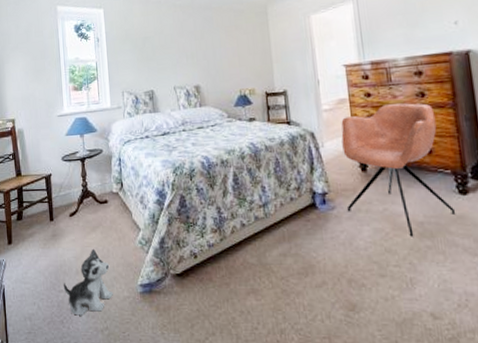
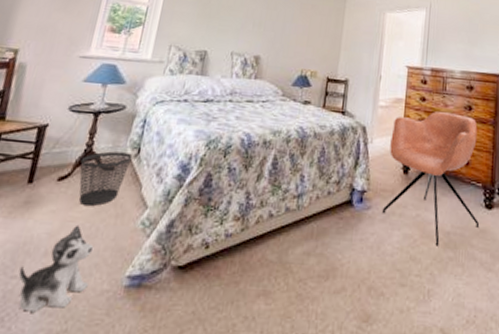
wastebasket: none [81,187,119,233] -> present [79,151,133,206]

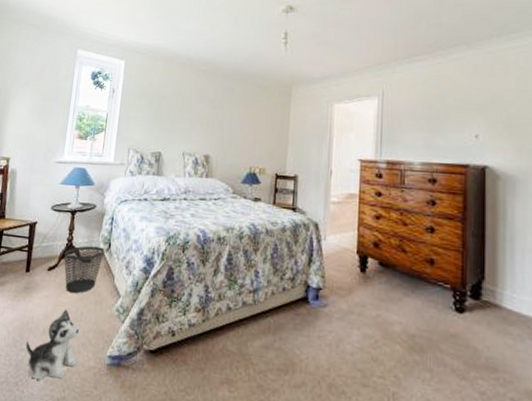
armchair: present [383,111,480,247] -> none [340,206,450,349]

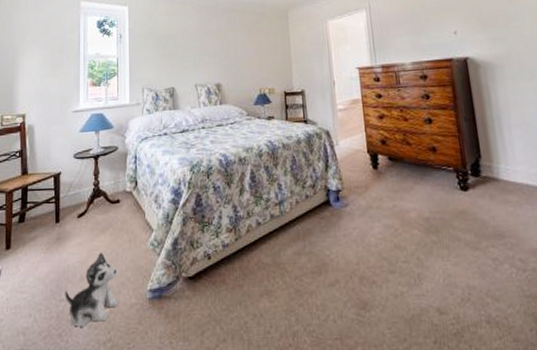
wastebasket: present [64,245,105,293] -> none [92,186,132,235]

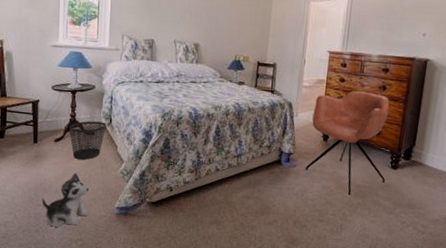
wastebasket: none [92,186,132,235] -> present [68,121,107,160]
armchair: none [354,104,458,233] -> present [306,90,390,195]

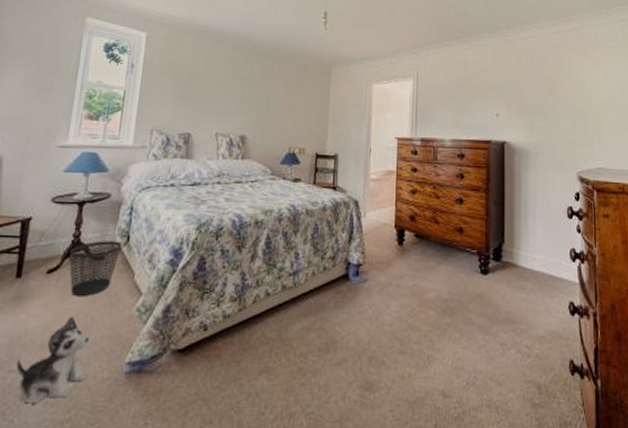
armchair: present [306,90,390,195] -> none [380,181,476,314]

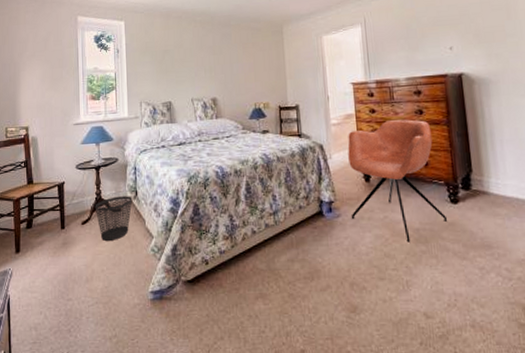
plush toy: present [16,316,91,404] -> none [72,256,123,324]
armchair: none [380,181,476,314] -> present [347,119,448,243]

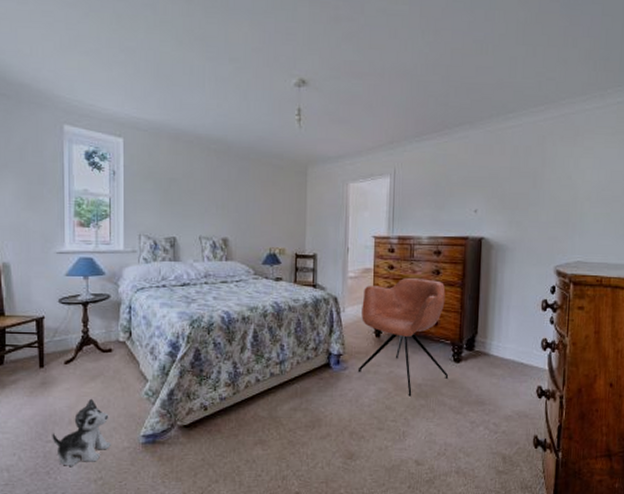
plush toy: none [72,256,123,324] -> present [52,398,111,466]
wastebasket: present [94,196,133,241] -> none [80,336,126,382]

